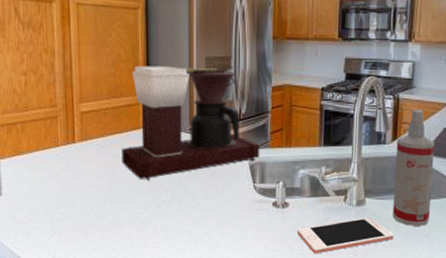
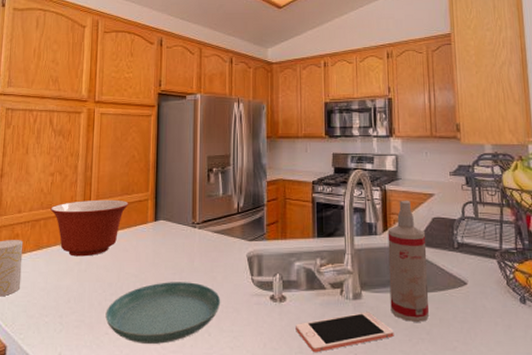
mixing bowl: none [27,102,118,163] -> present [50,199,129,257]
saucer: none [99,188,222,247] -> present [105,282,221,344]
coffee maker: present [121,66,260,181] -> none [130,165,257,274]

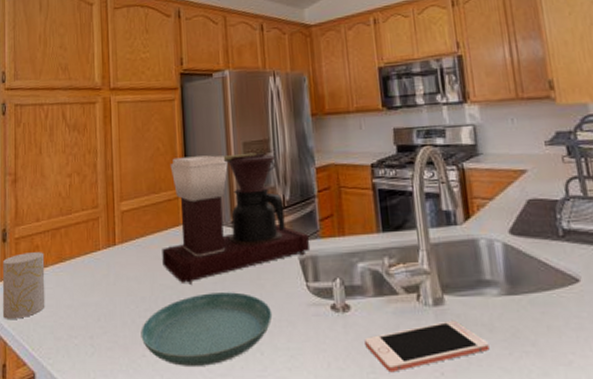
mixing bowl: present [50,199,129,257] -> none [71,200,157,268]
coffee maker: none [130,165,257,274] -> present [162,152,311,284]
spray bottle: present [387,200,429,323] -> none [470,179,533,332]

